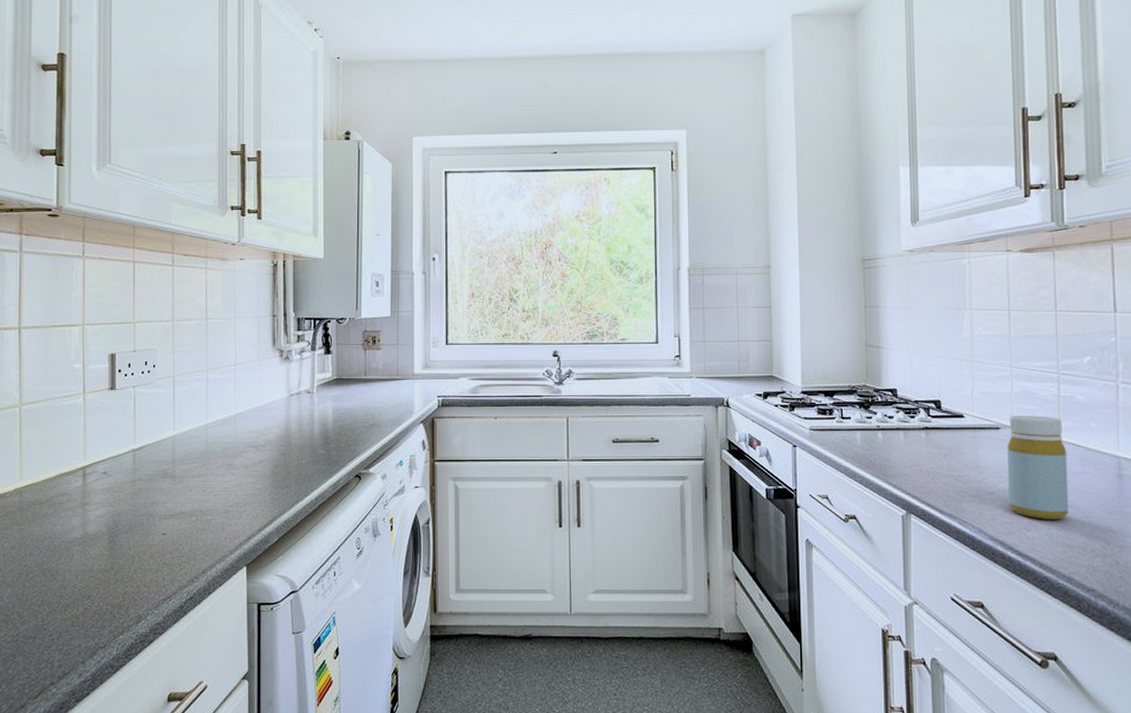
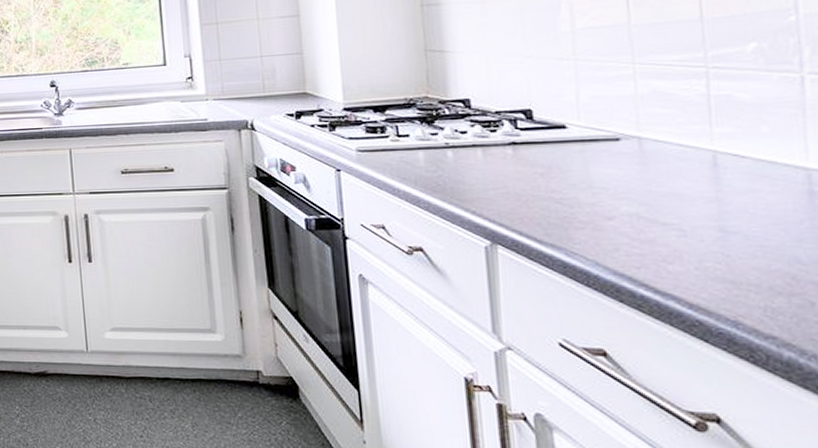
bottle: present [1007,416,1069,519] -> none [632,121,731,249]

